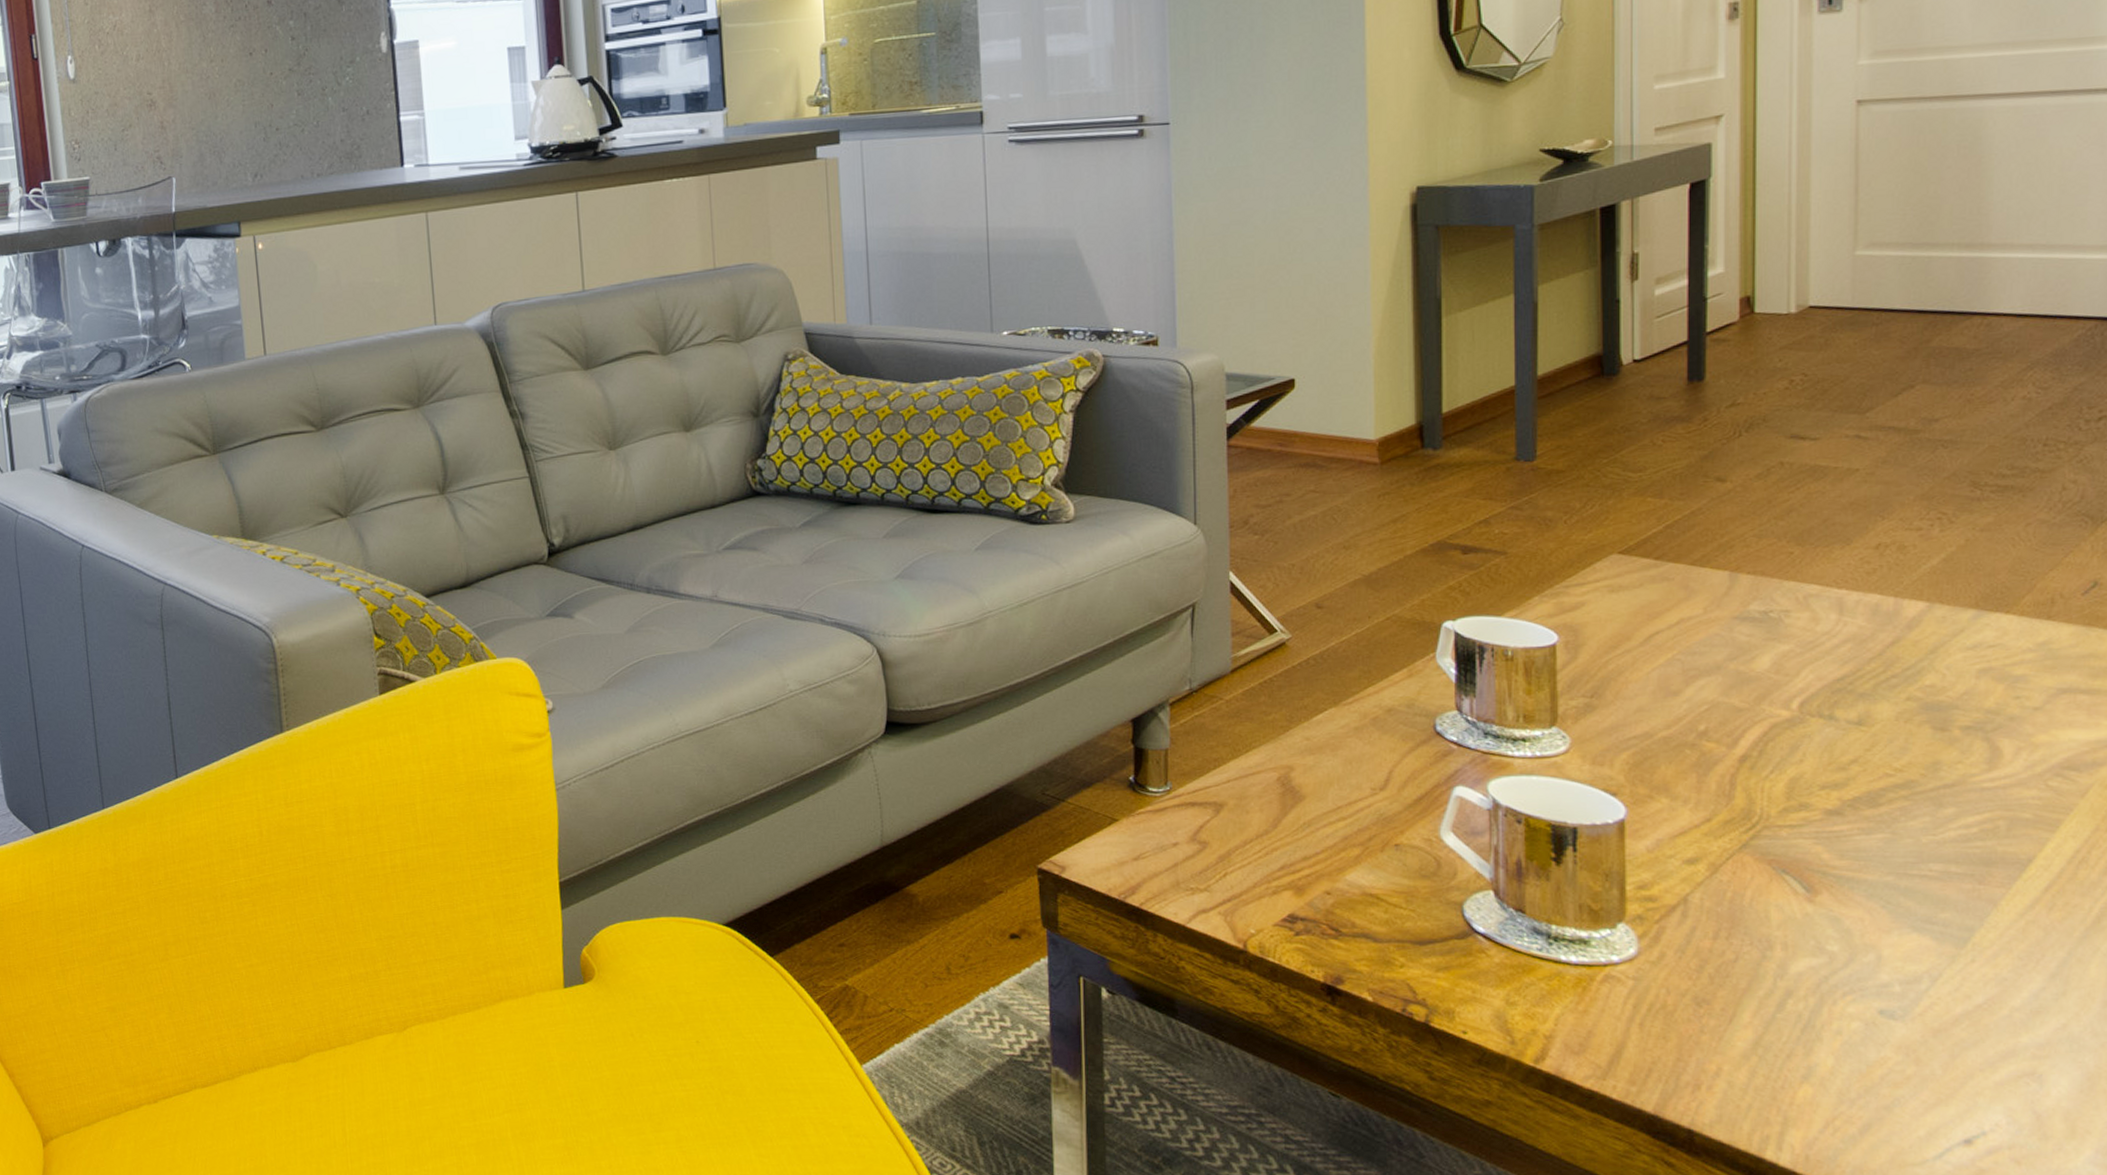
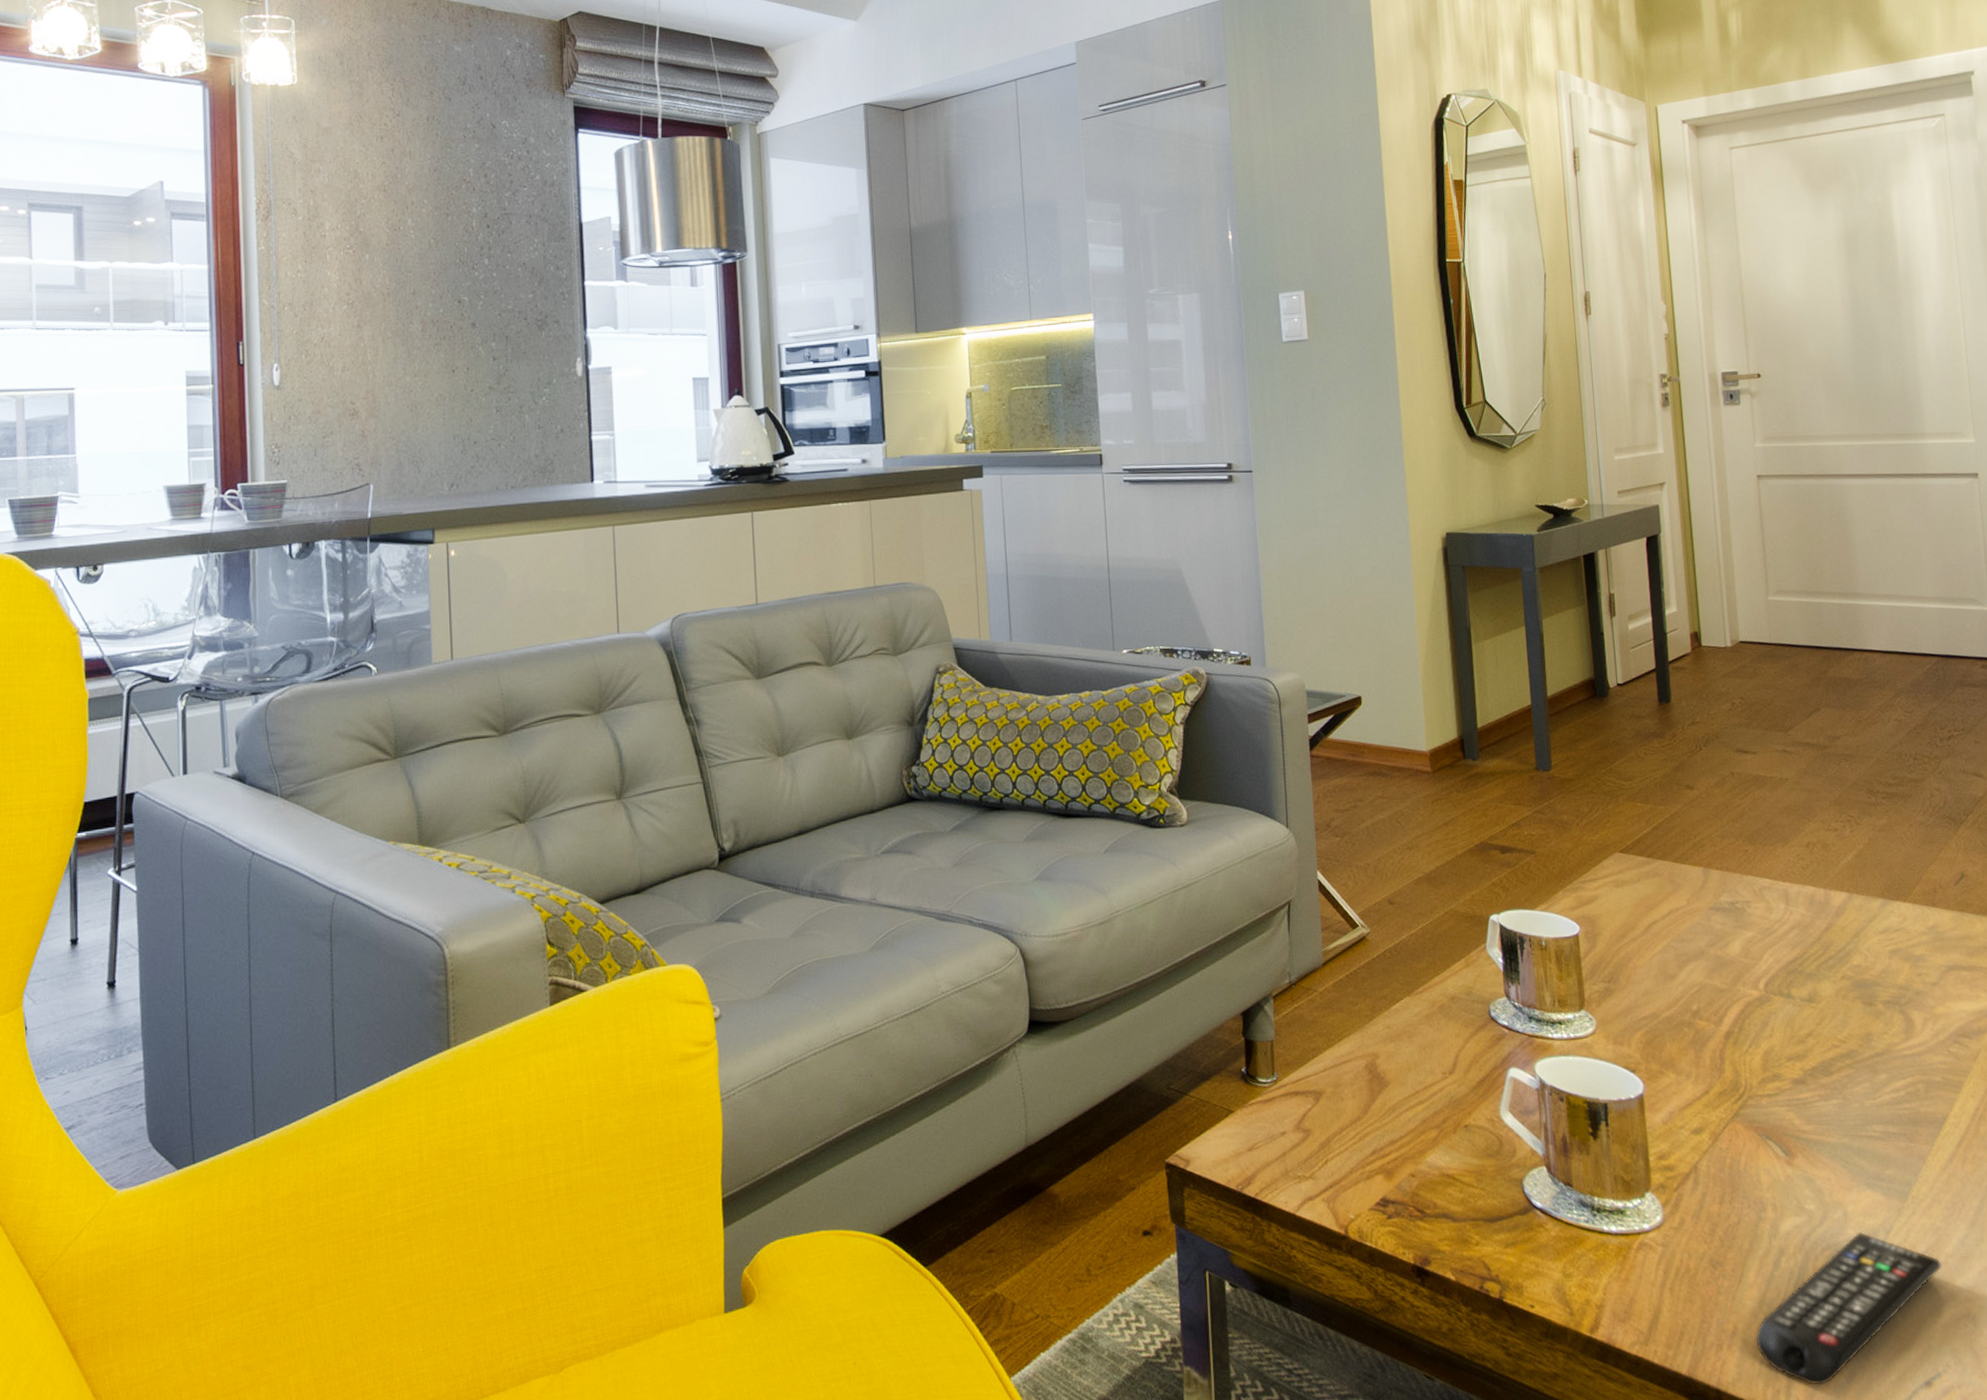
remote control: none [1744,977,2005,1135] -> present [1755,1231,1943,1386]

